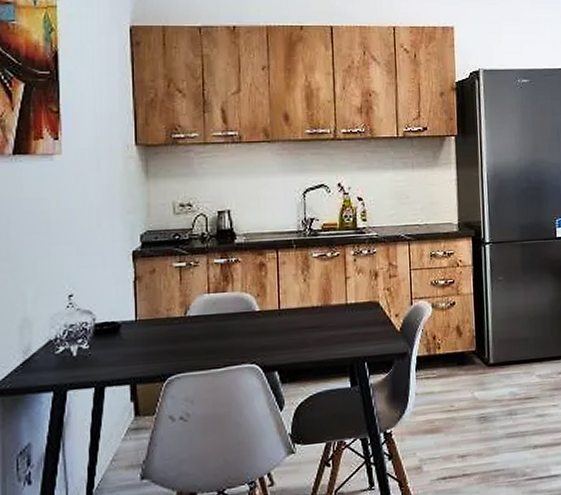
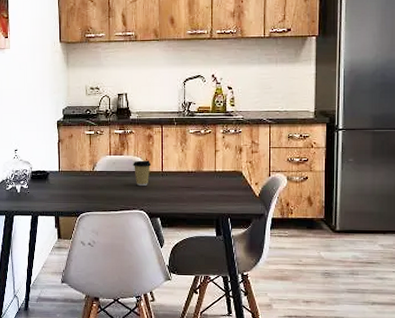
coffee cup: none [240,296,265,332] -> present [133,160,152,187]

